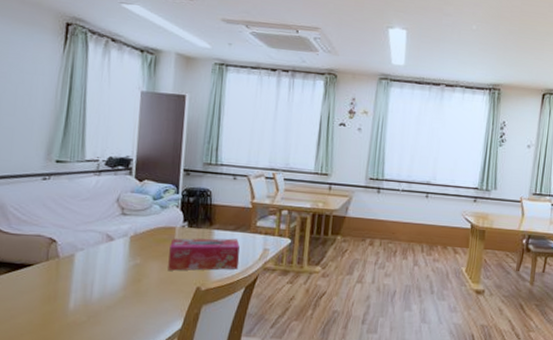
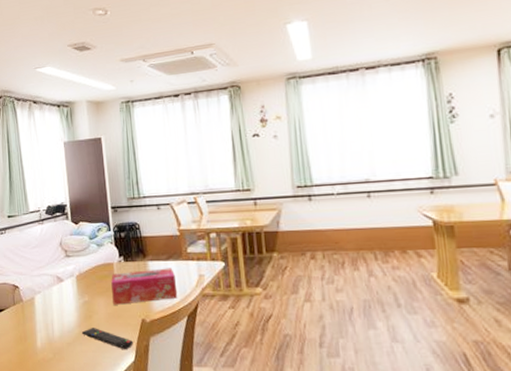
remote control: none [125,292,183,316] -> present [81,328,133,349]

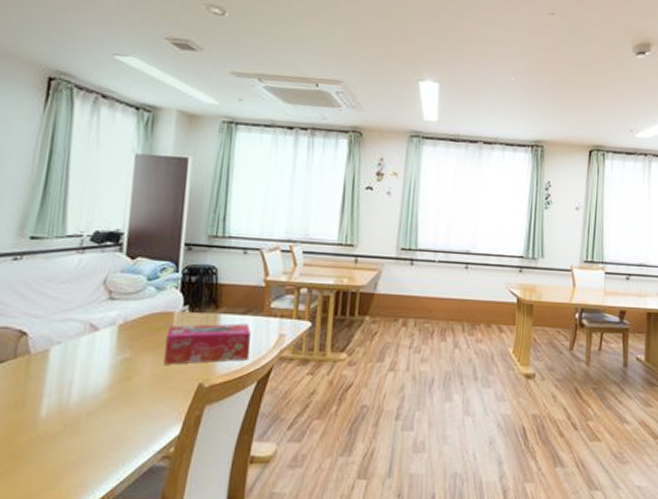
remote control: present [81,328,133,349] -> none [111,392,182,420]

